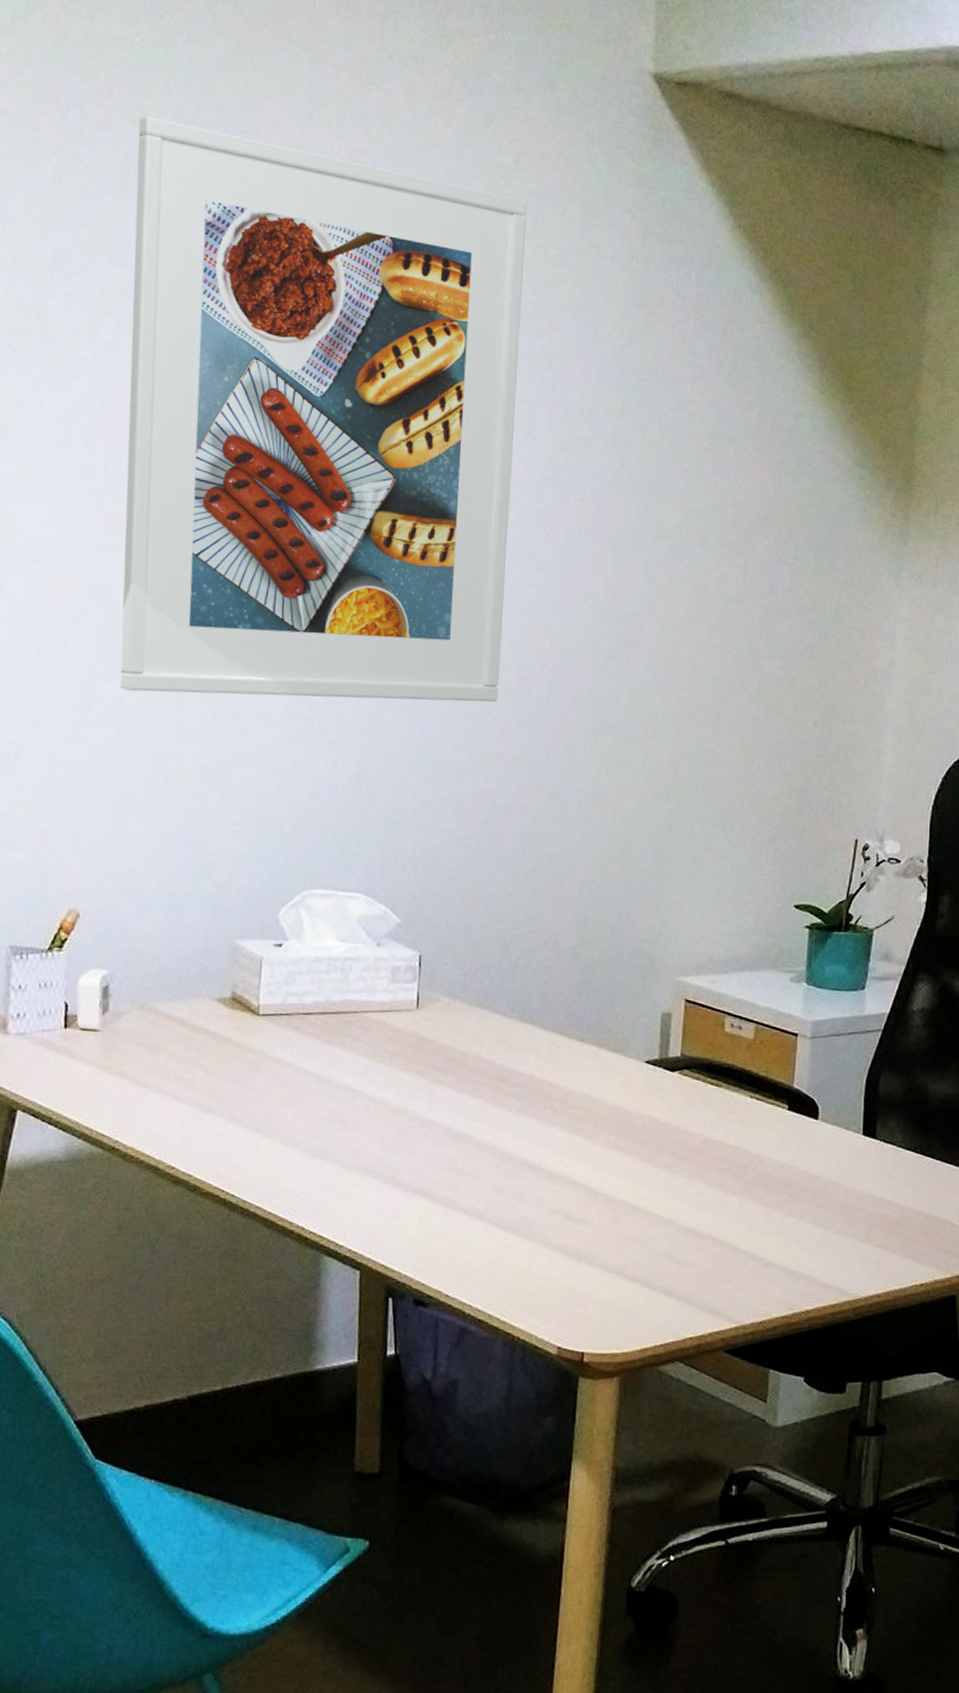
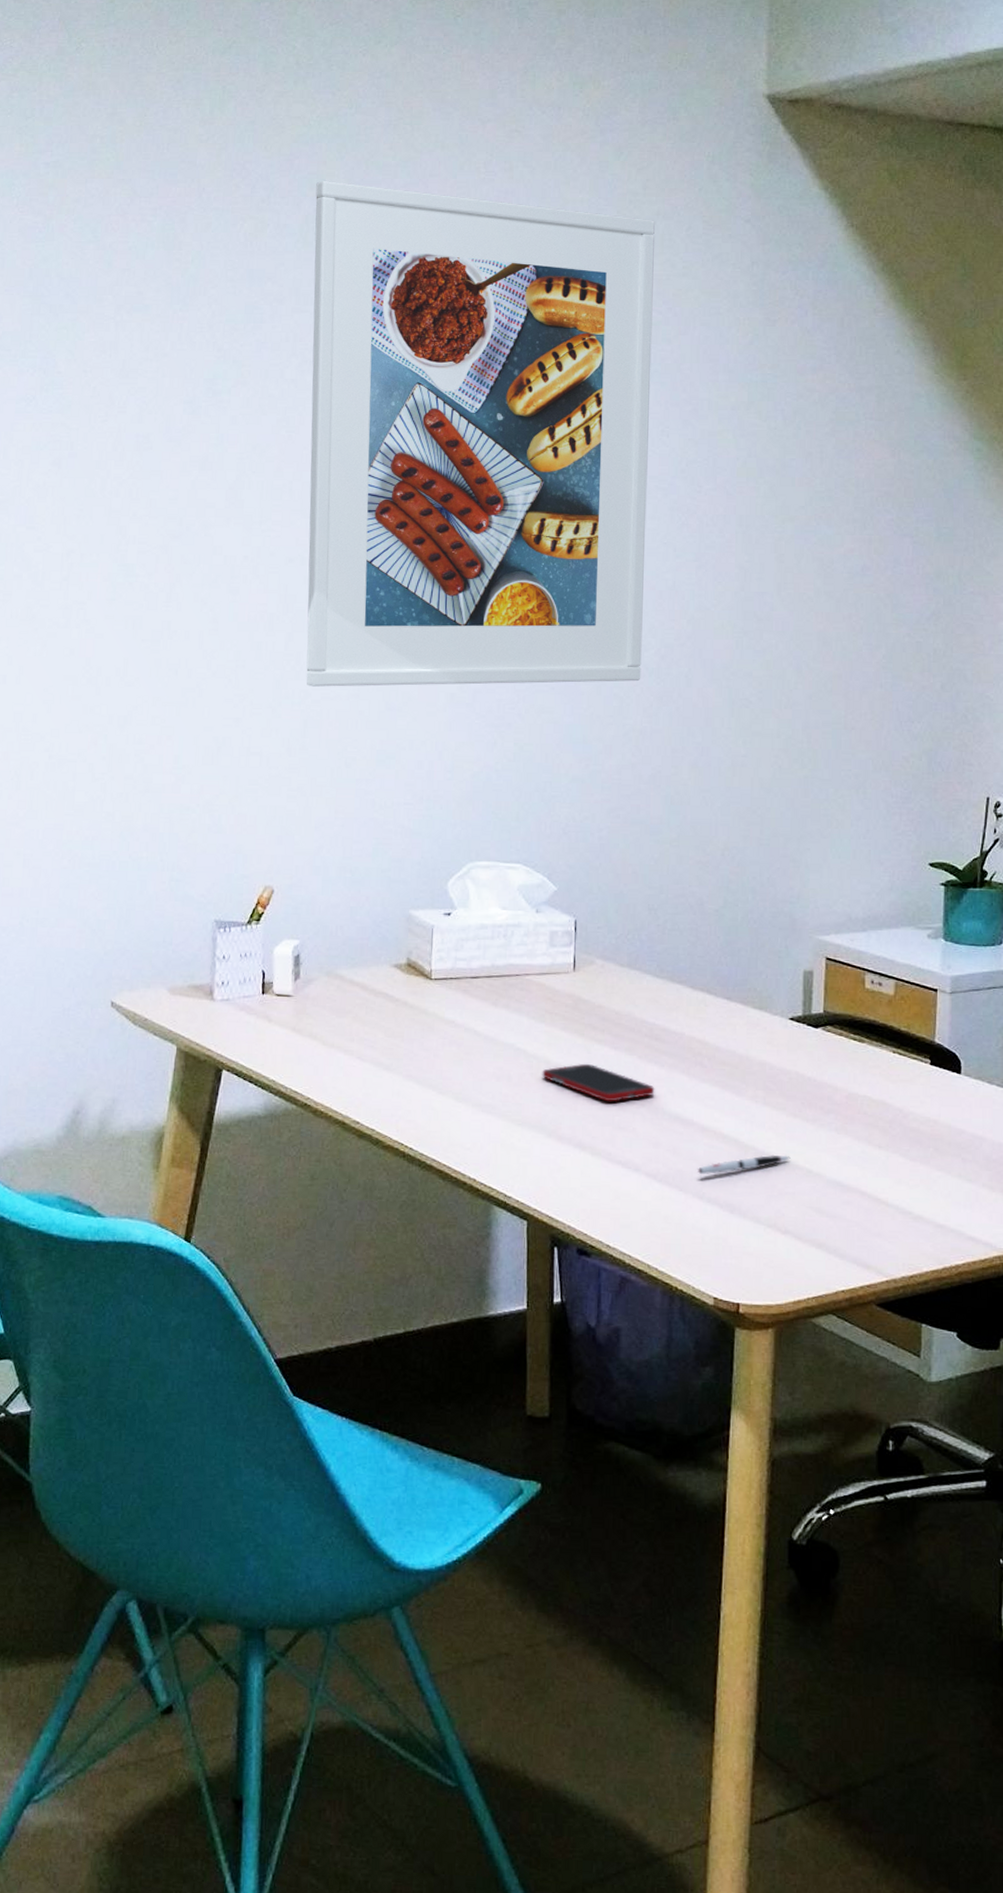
cell phone: none [379,1106,502,1147] -> present [542,1063,655,1102]
pen: none [543,1201,642,1221] -> present [697,1154,791,1174]

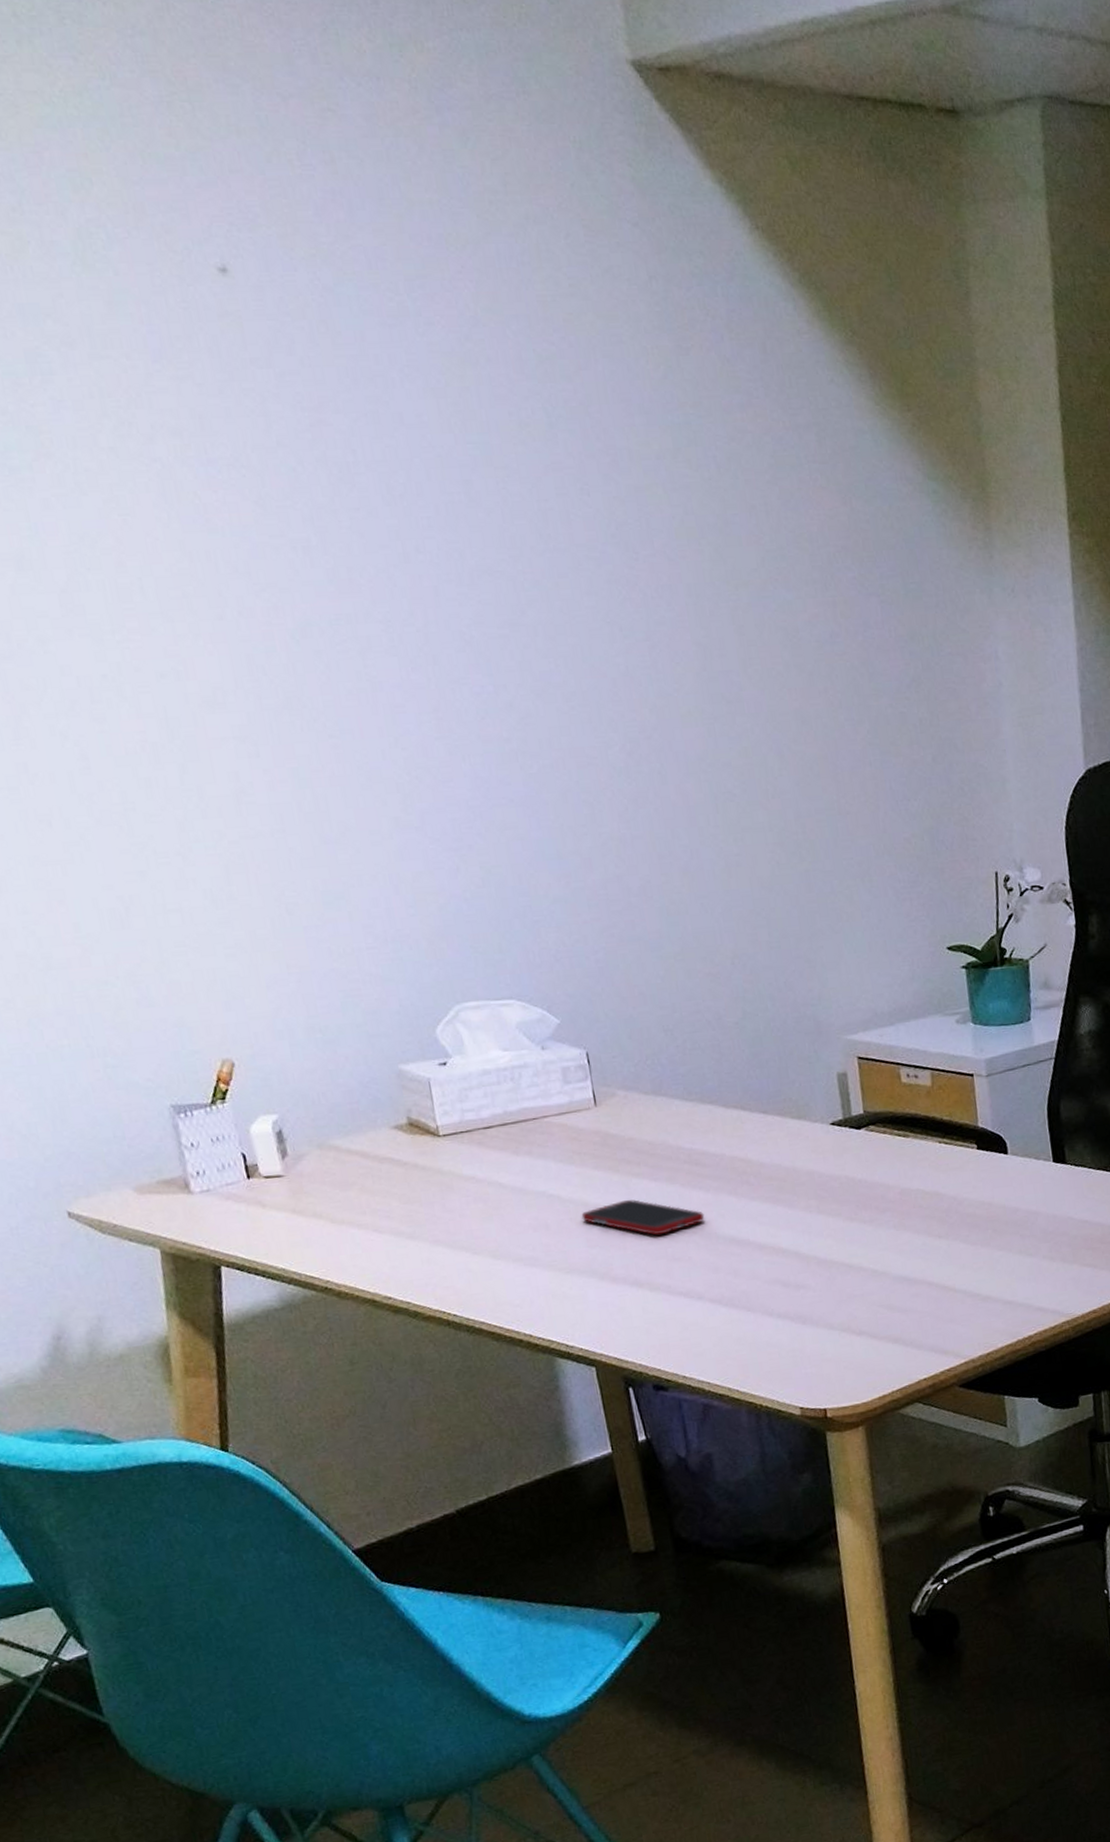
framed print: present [306,180,656,687] -> none [80,179,610,826]
pen: present [697,1154,791,1174] -> none [761,1260,854,1291]

